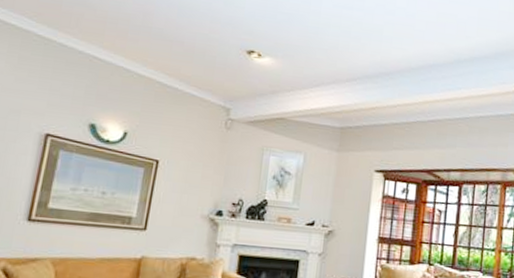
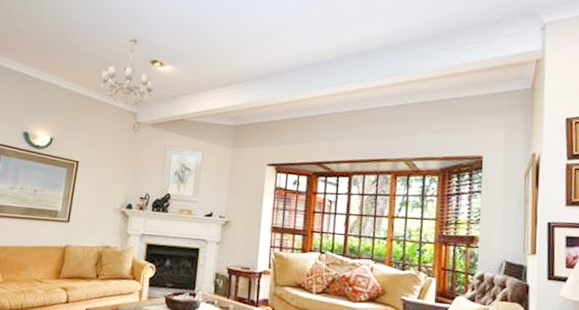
chandelier: none [187,24,251,101] -> present [101,38,154,106]

